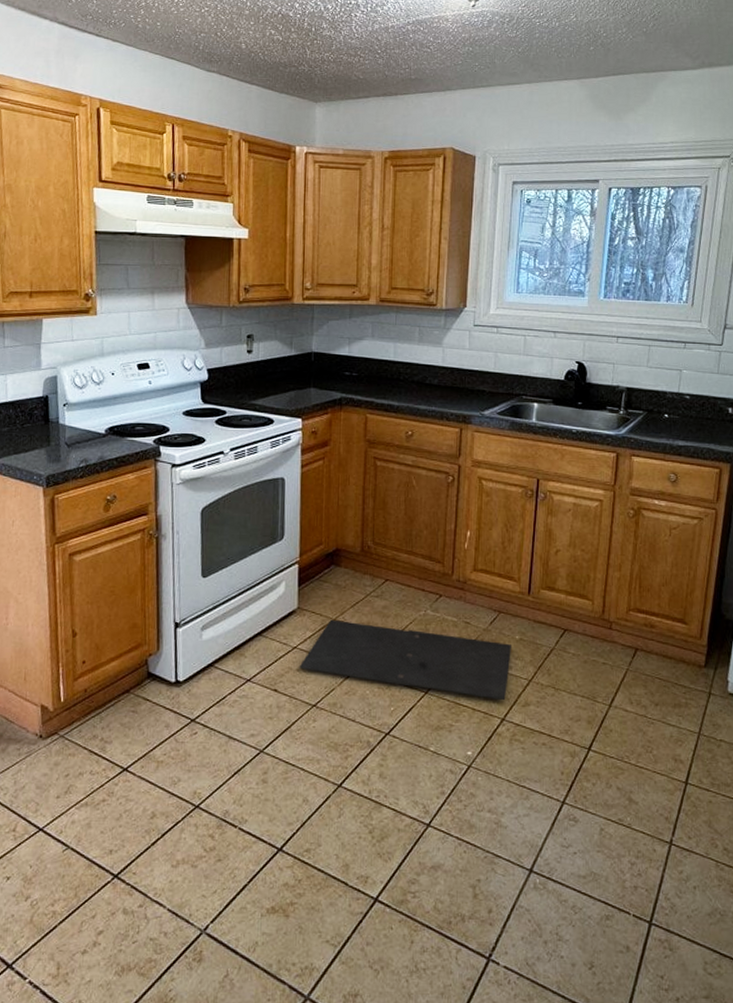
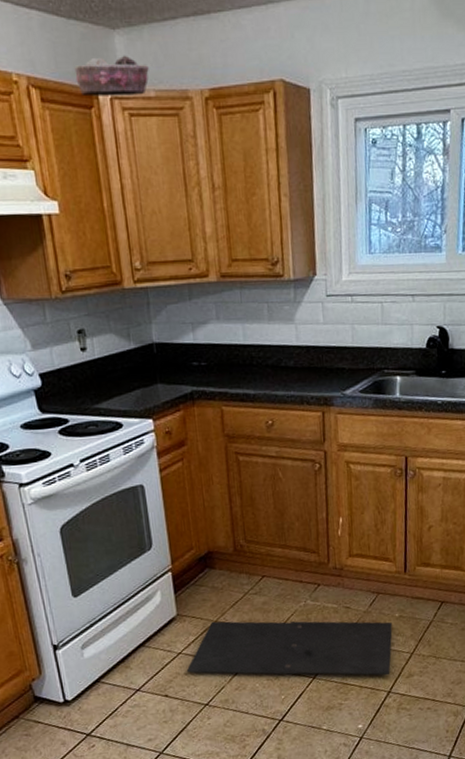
decorative basket: none [279,122,341,152] -> present [74,55,149,97]

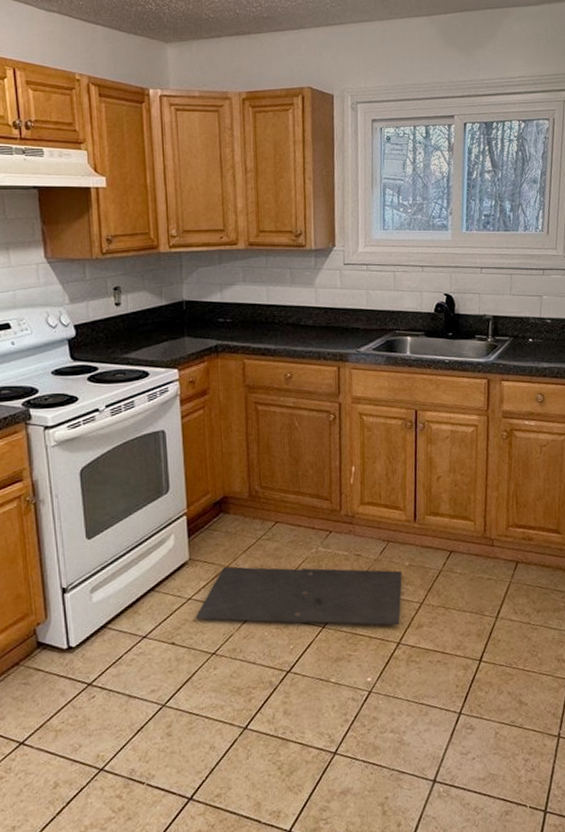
decorative basket: present [74,55,149,97] -> none [130,63,195,94]

